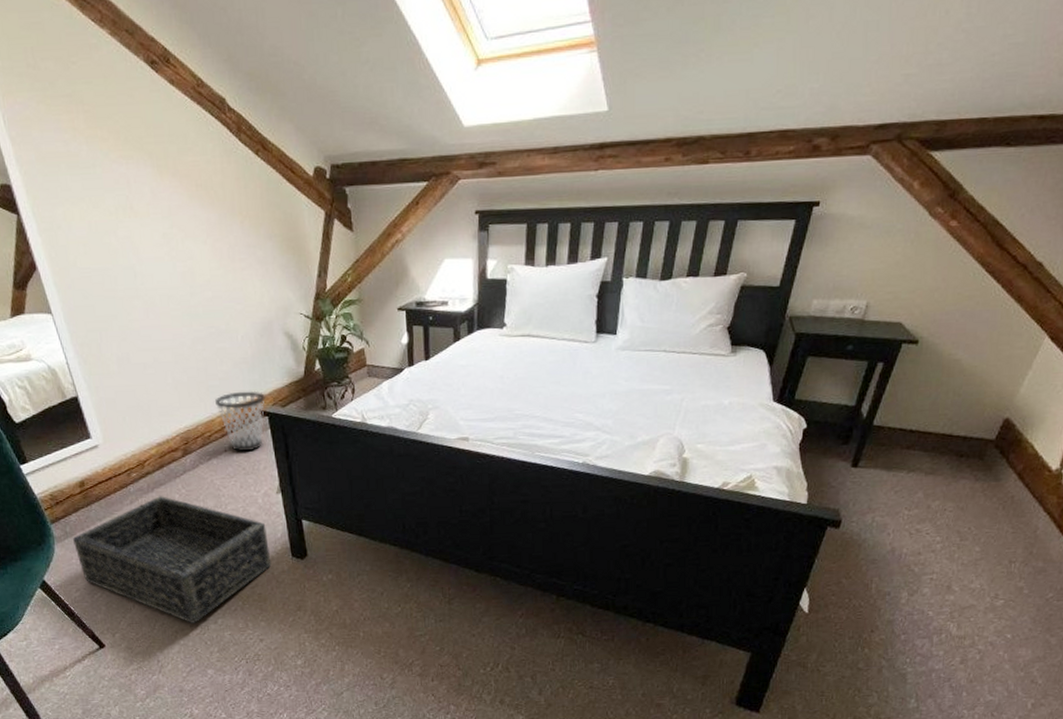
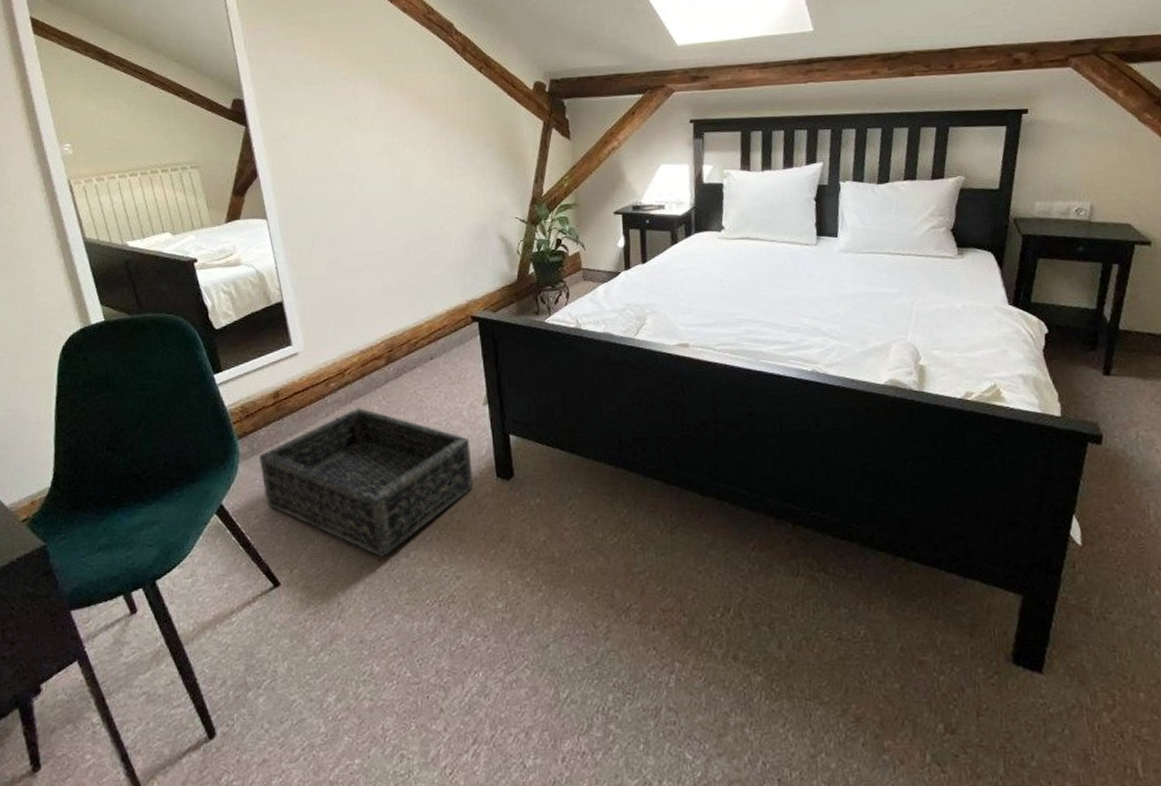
wastebasket: present [215,391,265,452] -> none [424,295,476,360]

